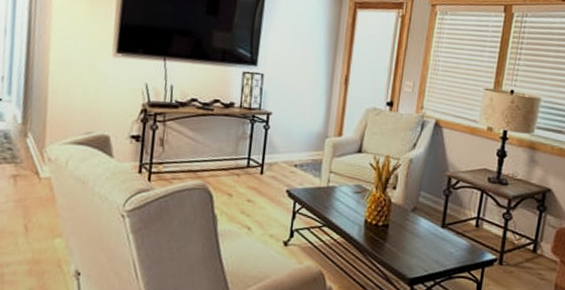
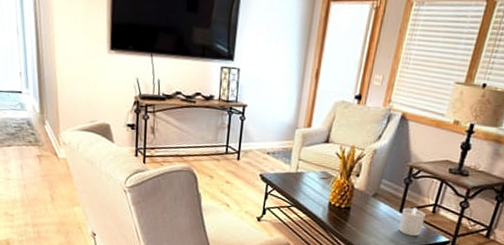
candle: none [442,222,469,256] -> present [399,207,426,237]

